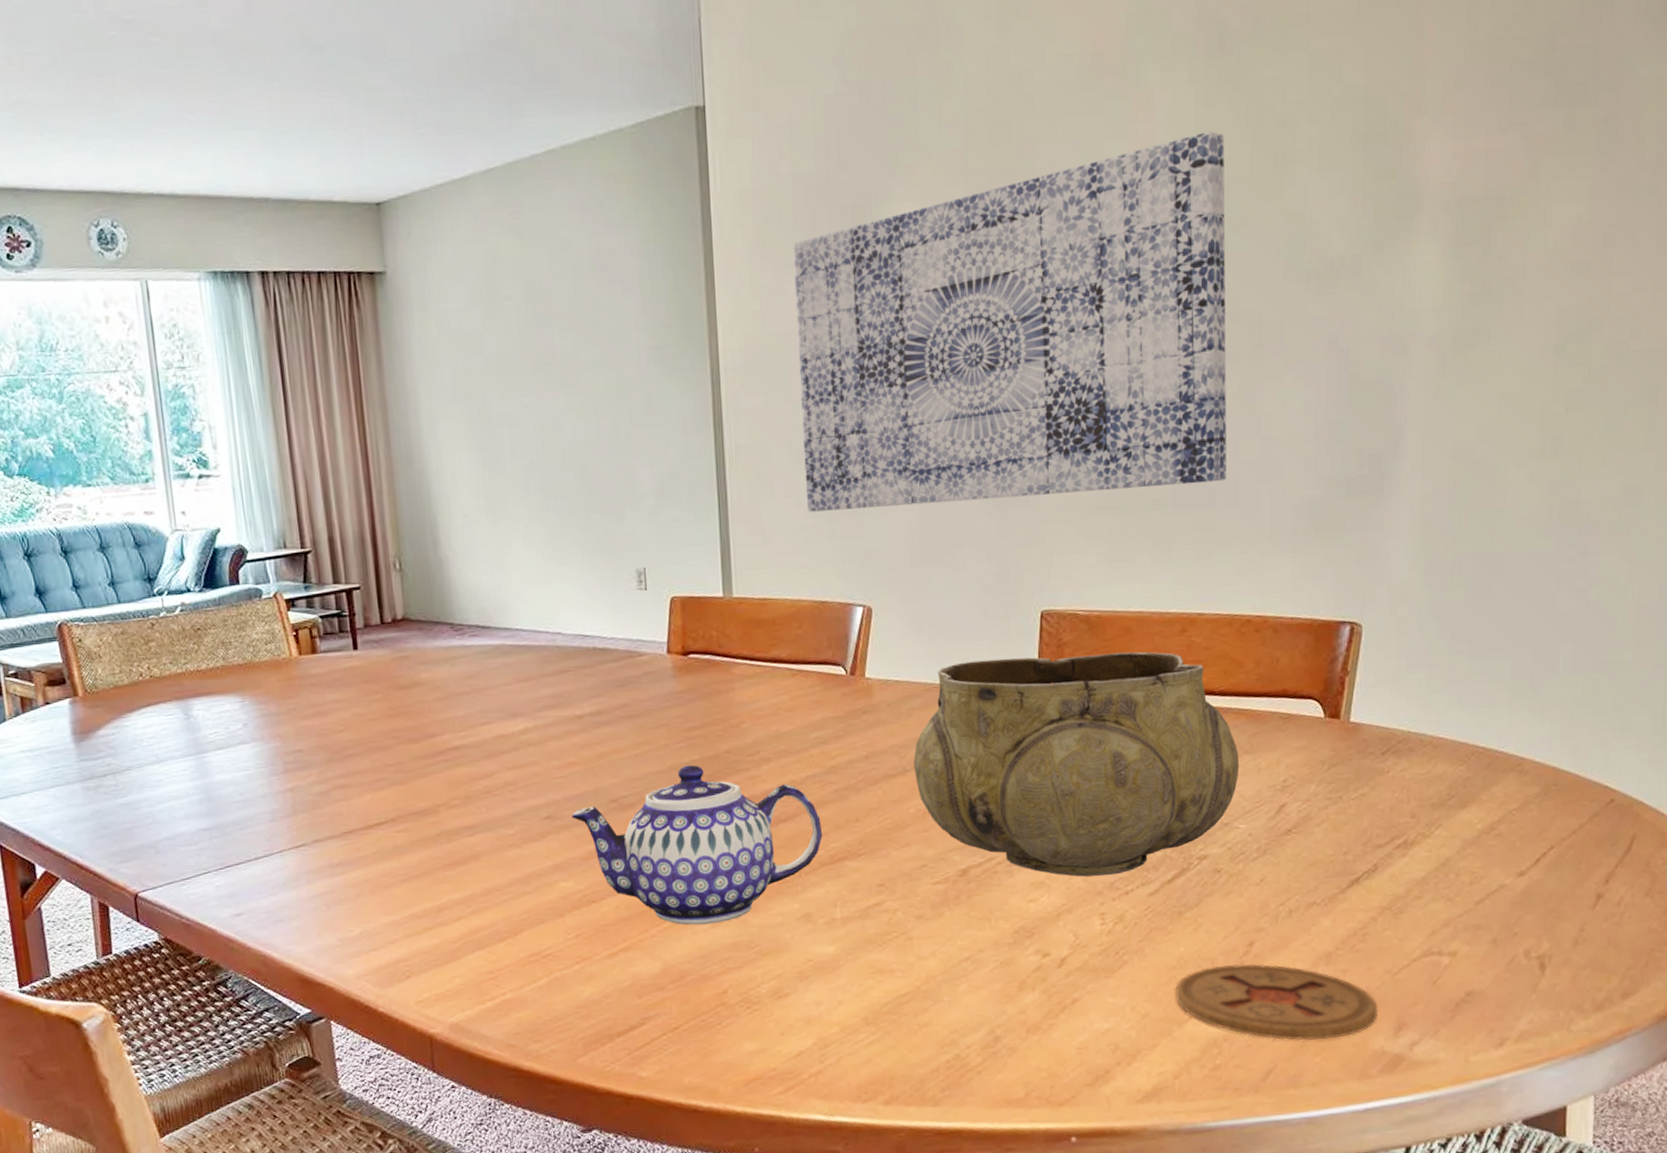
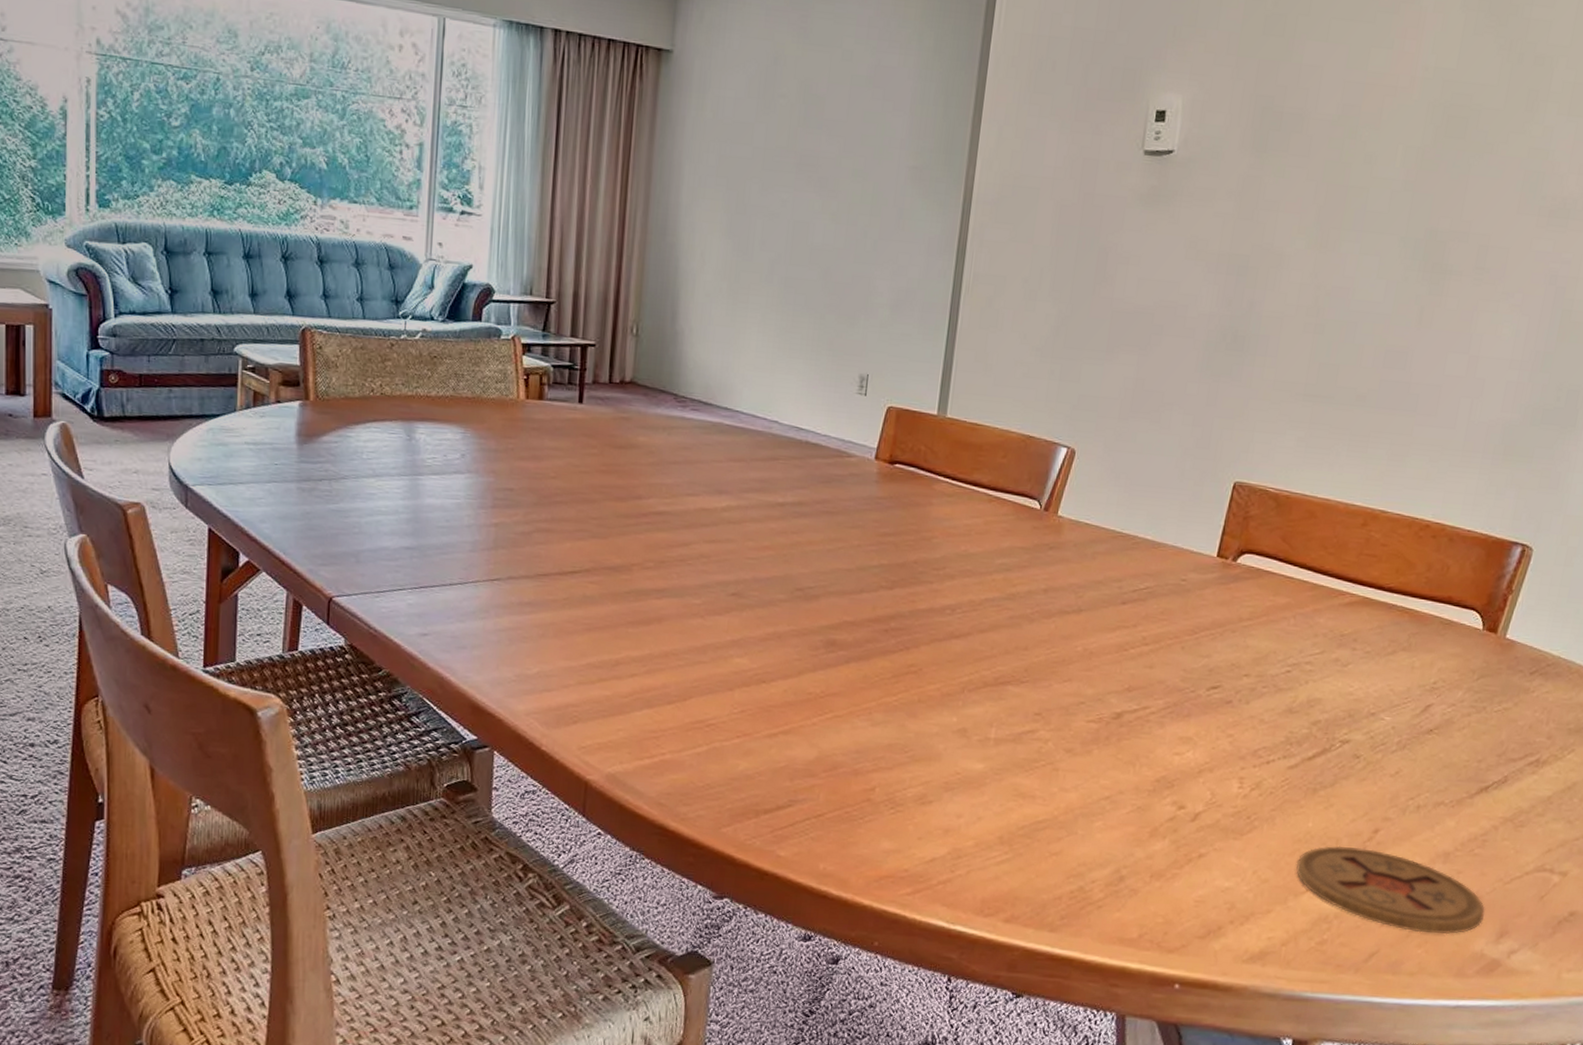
teapot: present [571,764,823,925] -> none [757,568,992,723]
wall art: present [793,131,1226,512] -> none [1031,58,1485,390]
decorative bowl: present [913,651,1240,877] -> none [1088,517,1396,743]

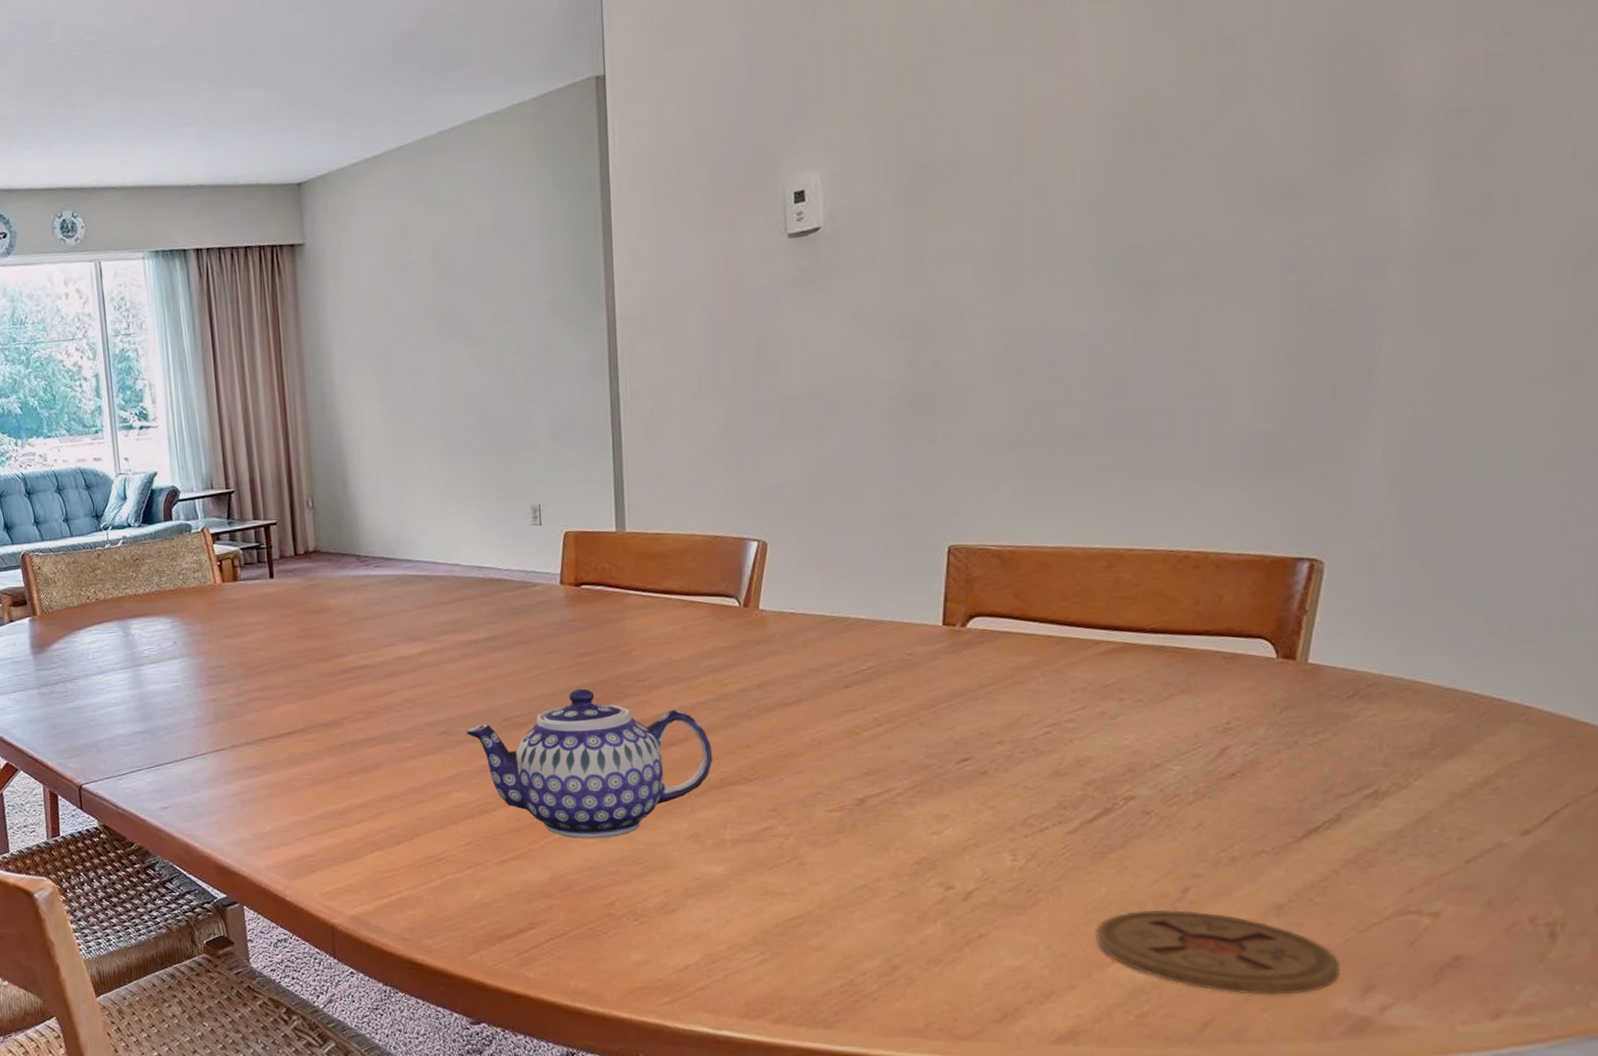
teapot: none [757,568,992,723] -> present [466,688,713,839]

